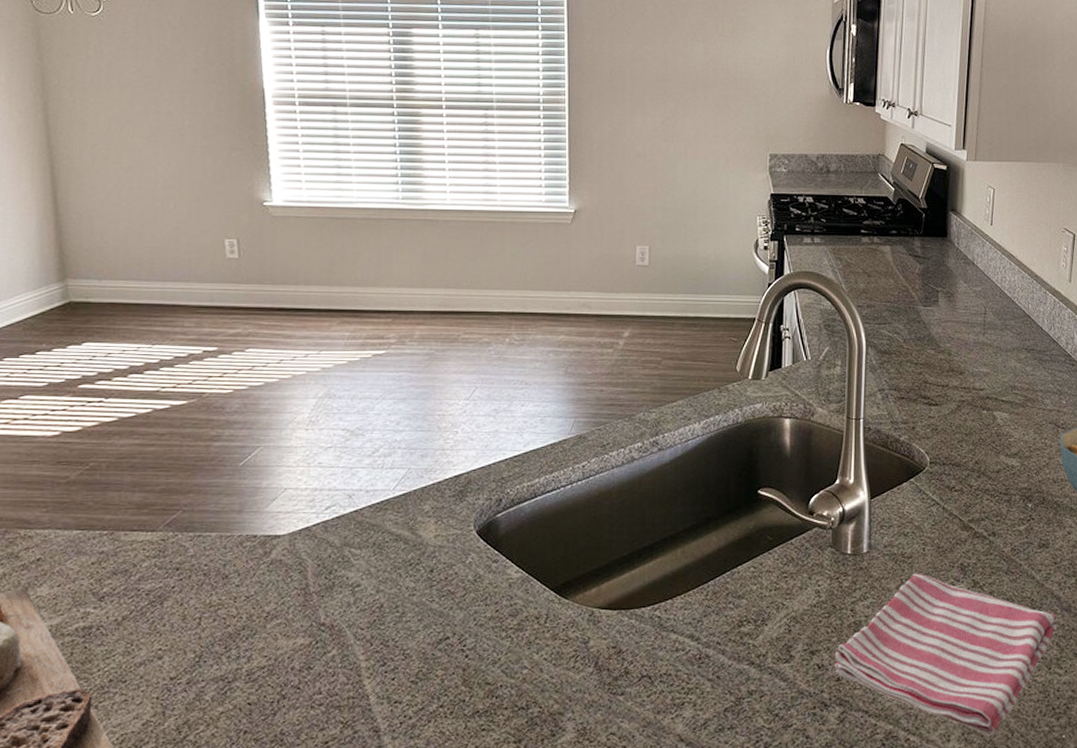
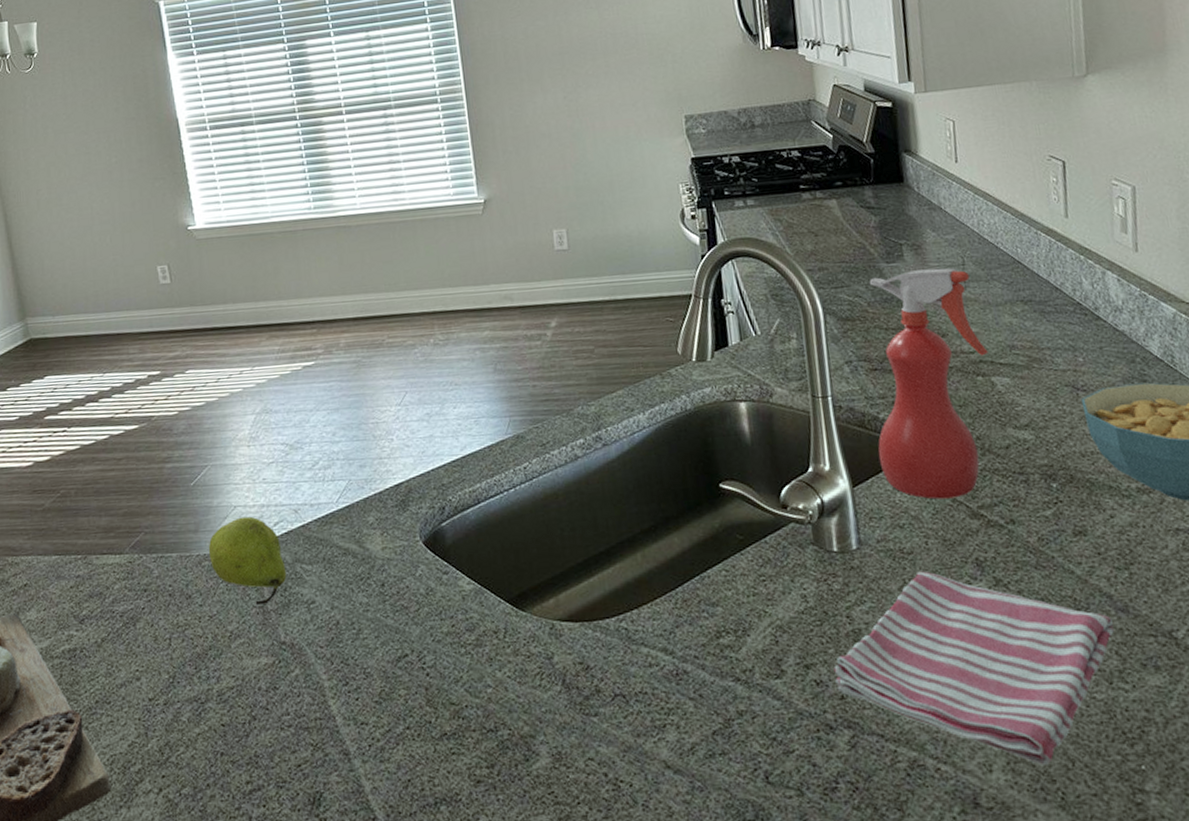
fruit: none [251,499,334,586] -> present [208,516,287,605]
spray bottle: none [895,315,994,513] -> present [869,268,989,499]

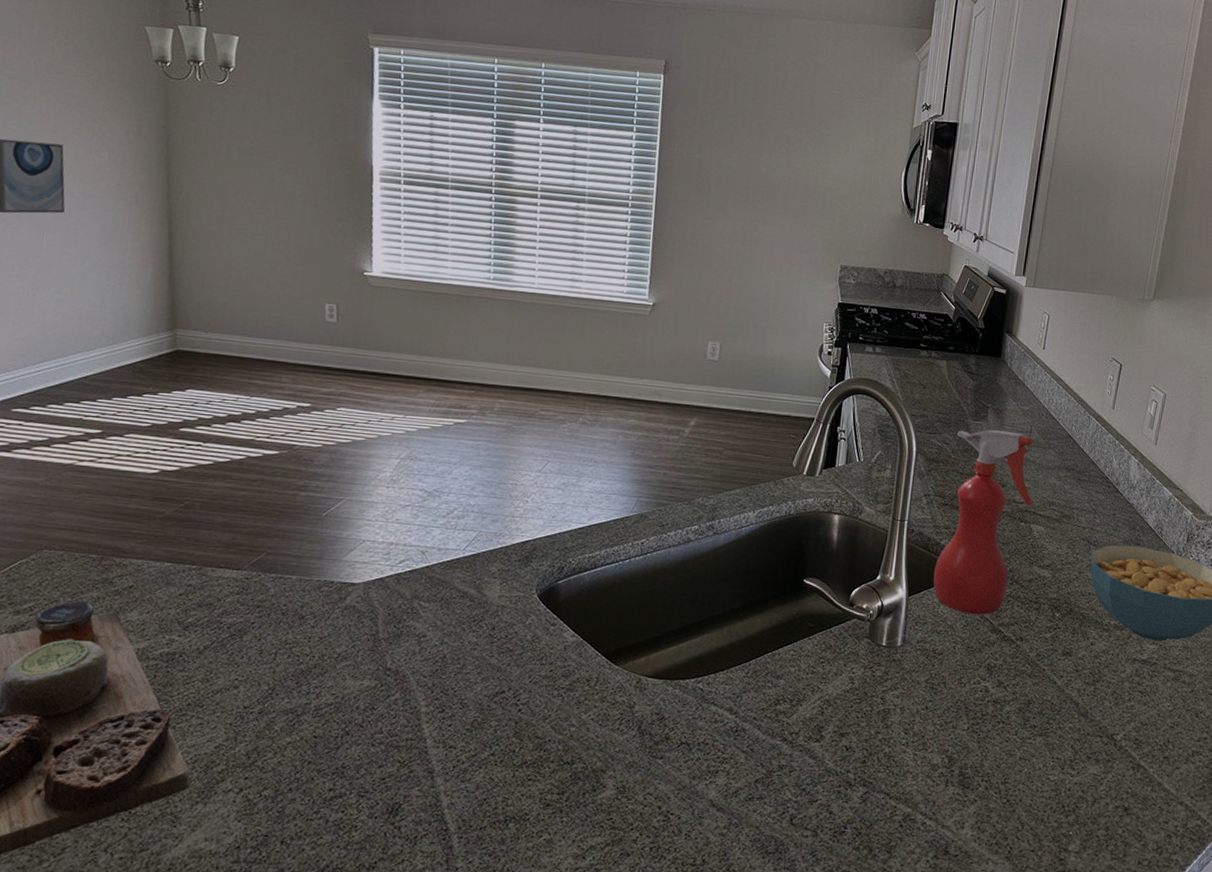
fruit: present [208,516,287,605] -> none [329,551,404,632]
dish towel: present [833,571,1114,765] -> none [861,669,1074,826]

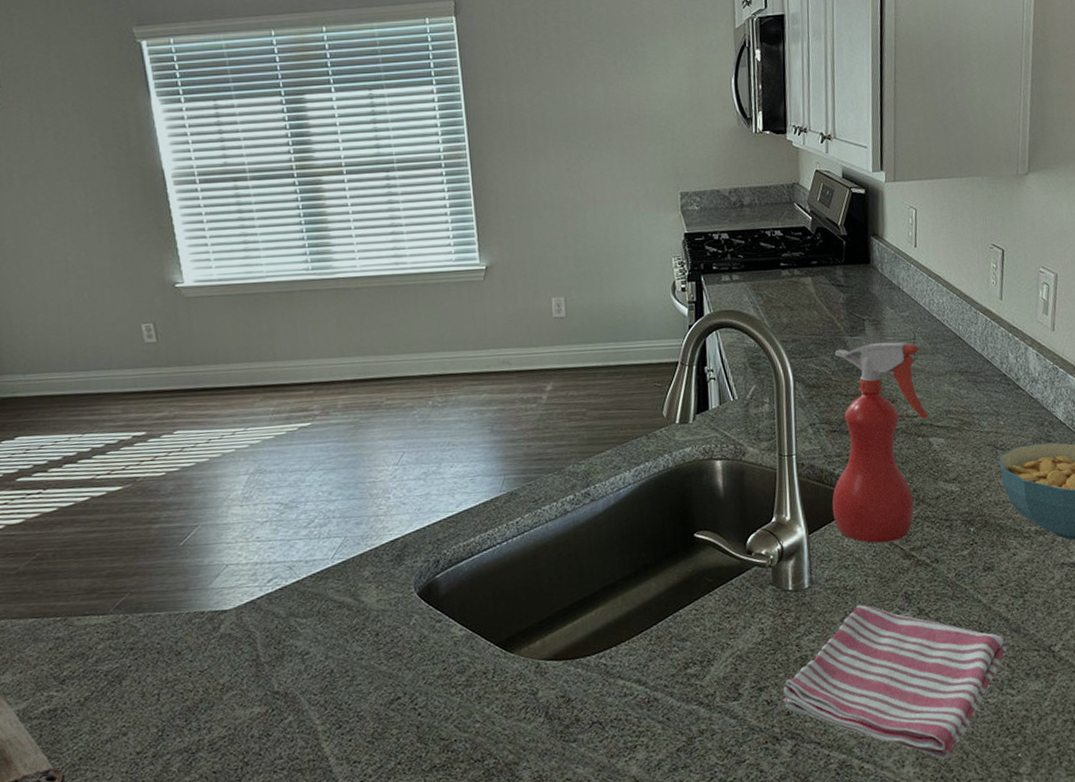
dish towel: none [861,669,1074,826] -> present [782,604,1008,759]

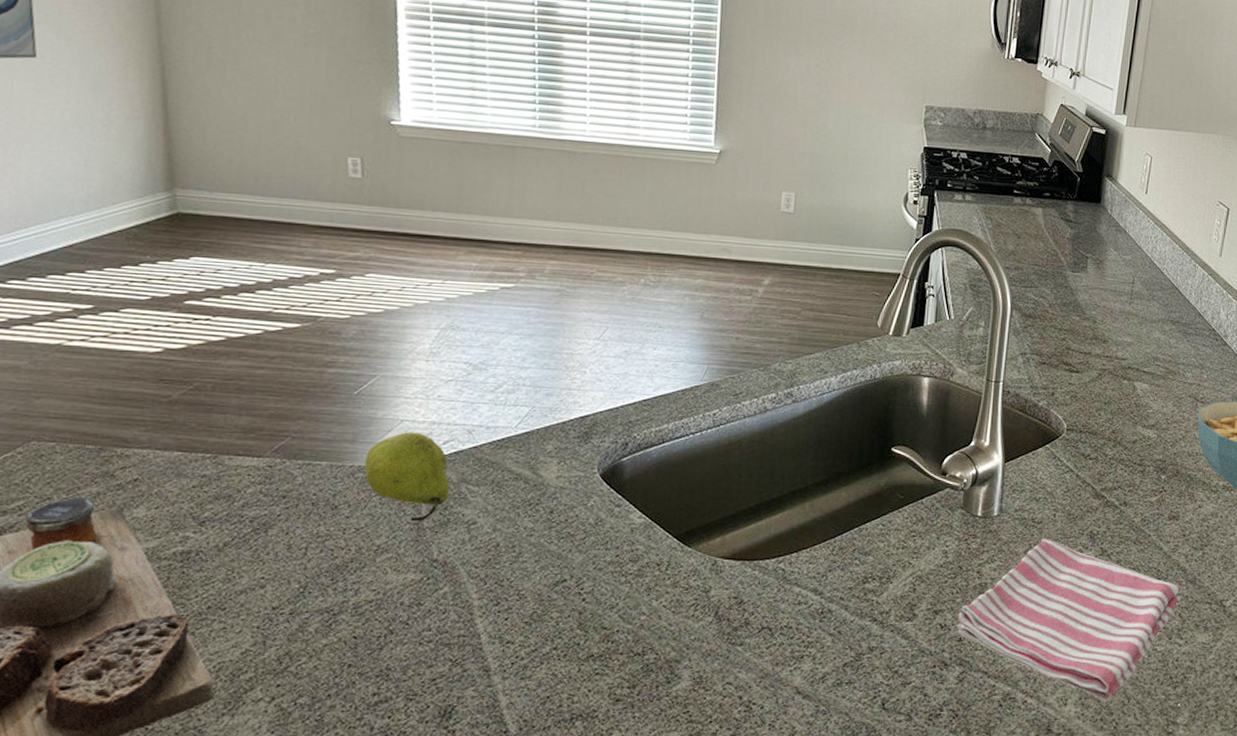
fruit: none [198,574,281,658] -> present [364,432,450,521]
spray bottle: present [832,341,929,543] -> none [1031,282,1137,480]

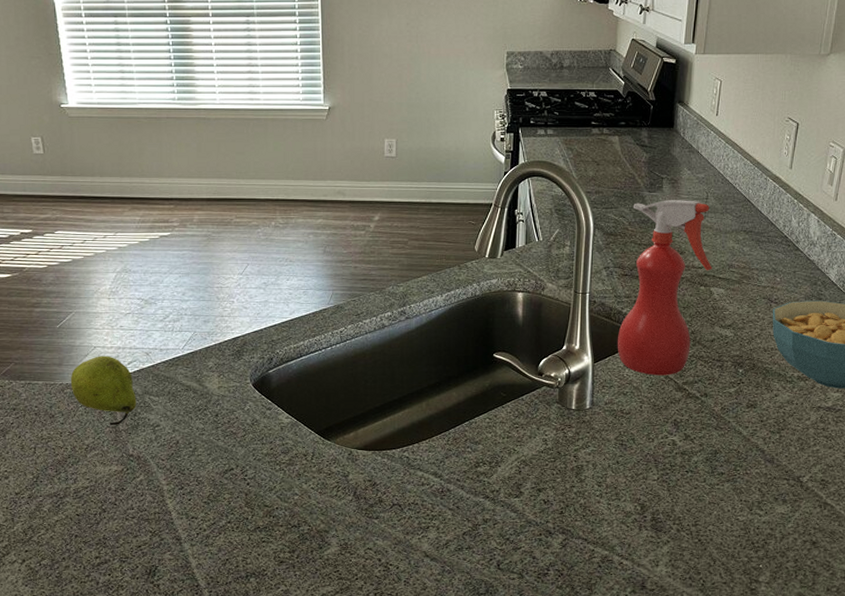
dish towel: present [957,539,1182,701] -> none [558,427,761,563]
spray bottle: none [1031,282,1137,480] -> present [617,200,712,376]

